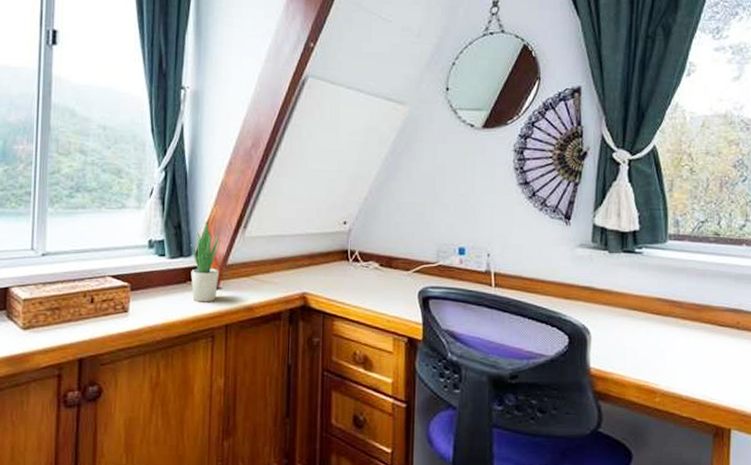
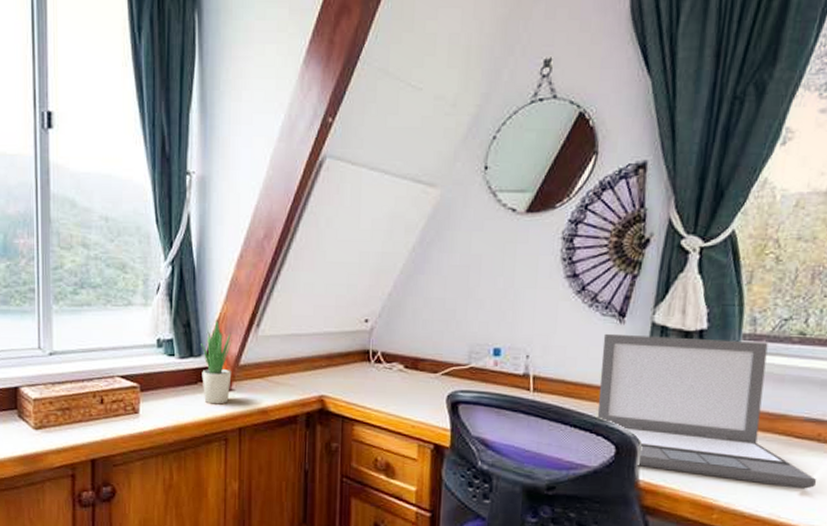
laptop: none [551,234,740,372] -> present [596,333,817,489]

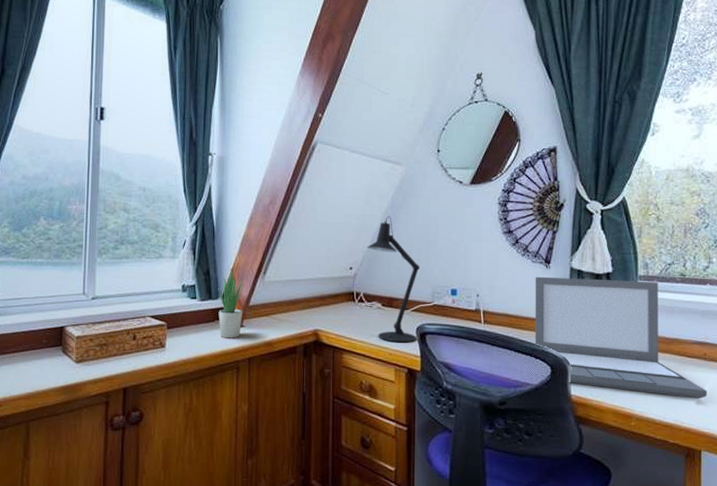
desk lamp: none [388,254,454,414] -> present [367,216,420,343]

